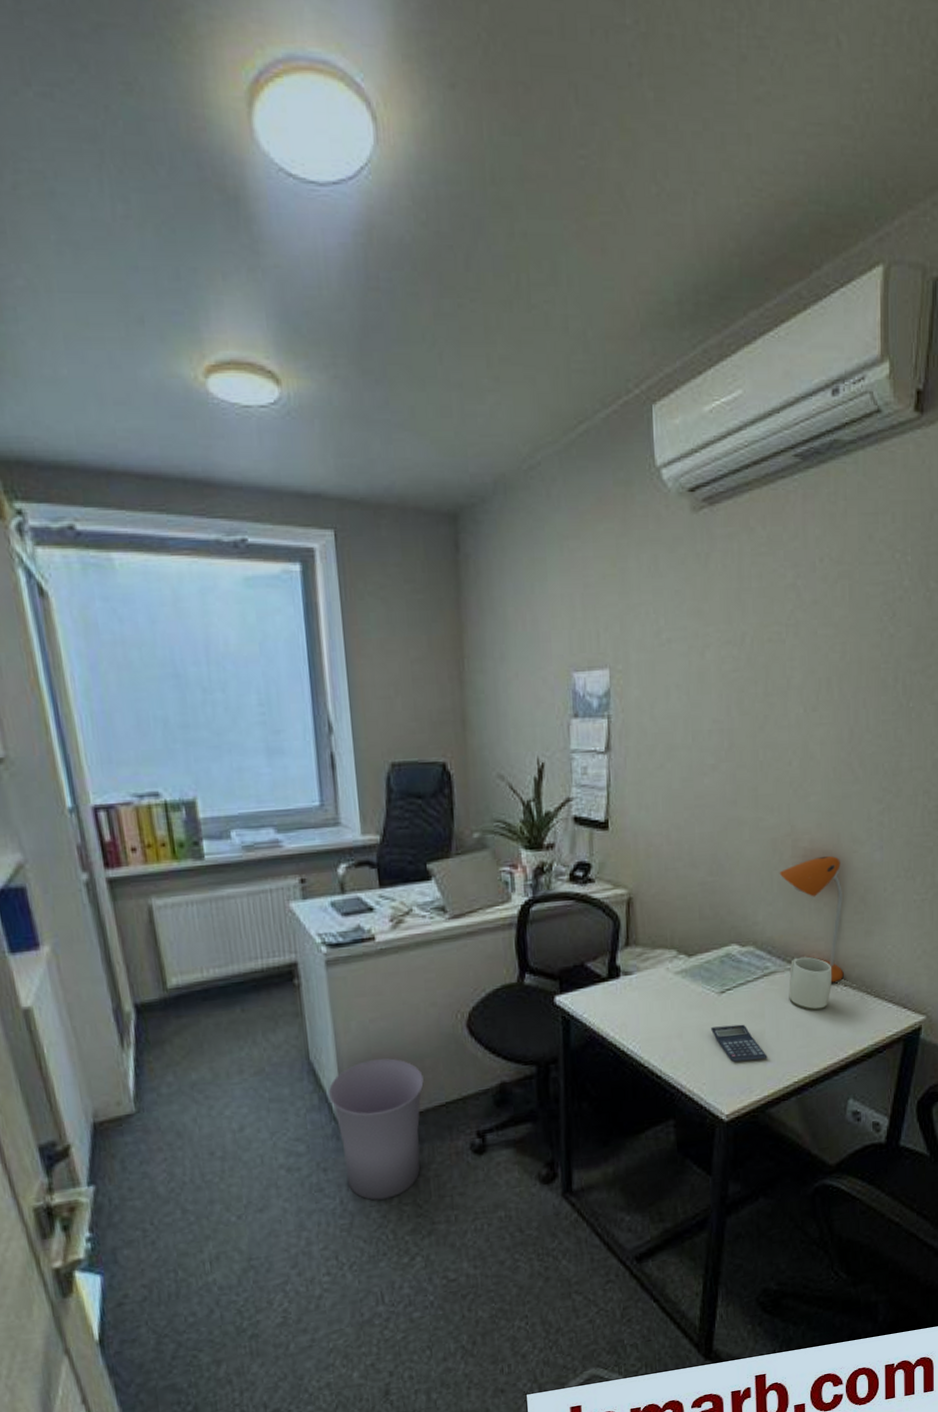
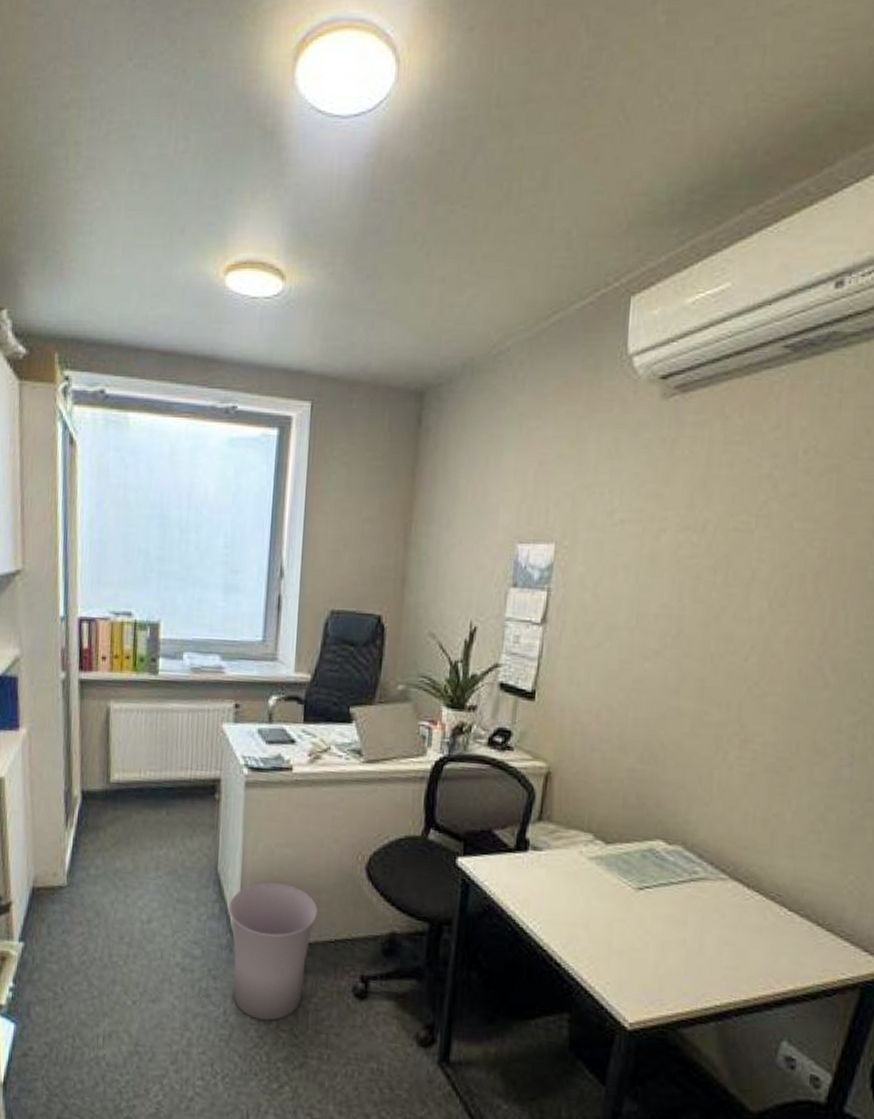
calculator: present [711,1024,768,1062] -> none [623,924,686,972]
desk lamp: present [779,856,844,984] -> none [721,763,798,906]
mug: present [789,956,833,1011] -> none [718,868,776,932]

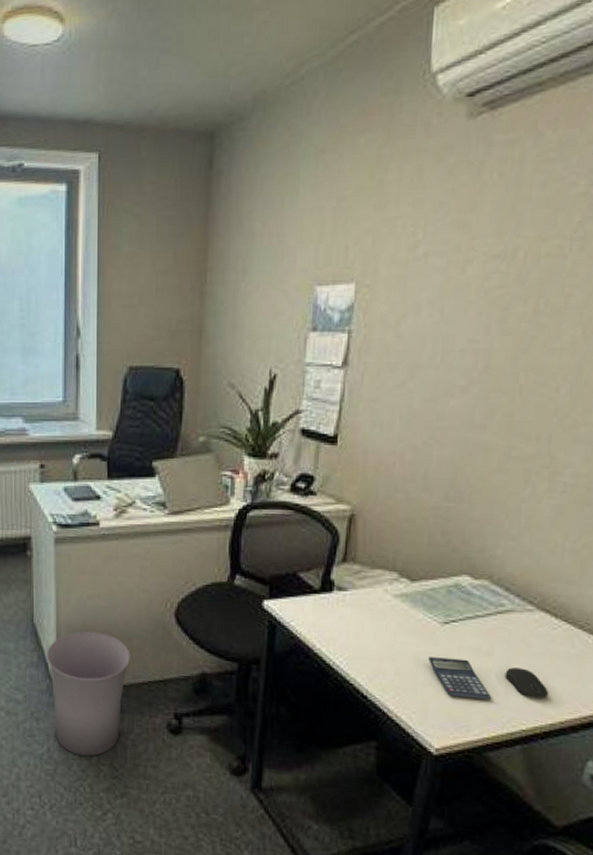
calculator: none [623,924,686,972] -> present [428,657,492,700]
computer mouse: none [698,938,743,972] -> present [505,667,549,698]

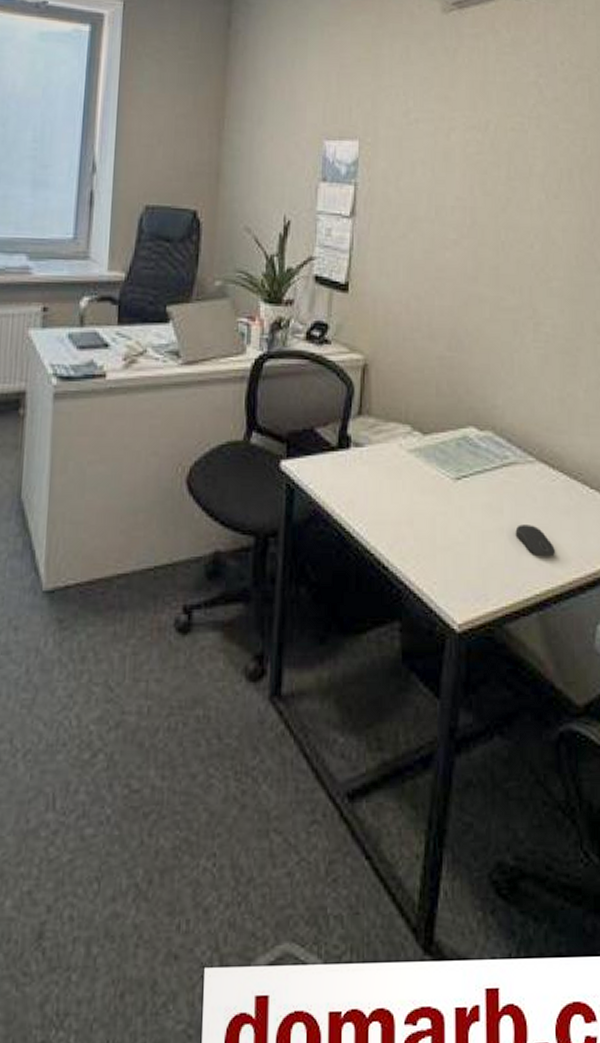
waste bin: present [46,631,130,756] -> none [33,507,135,674]
calculator: present [428,657,492,700] -> none [445,517,506,563]

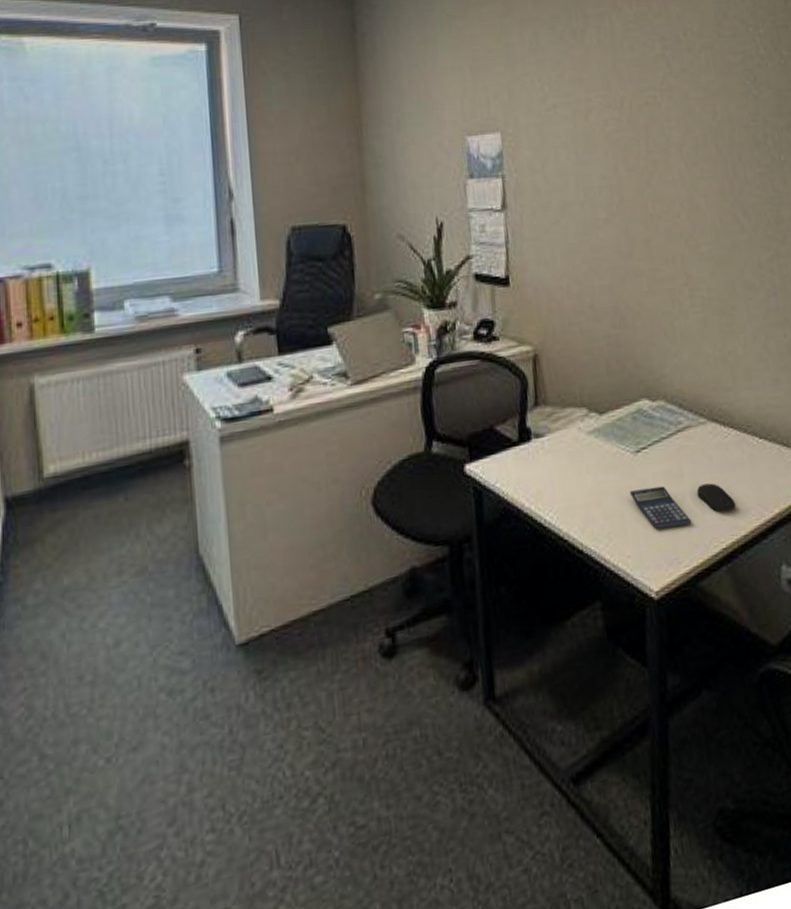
calculator: none [445,517,506,563] -> present [630,485,692,529]

